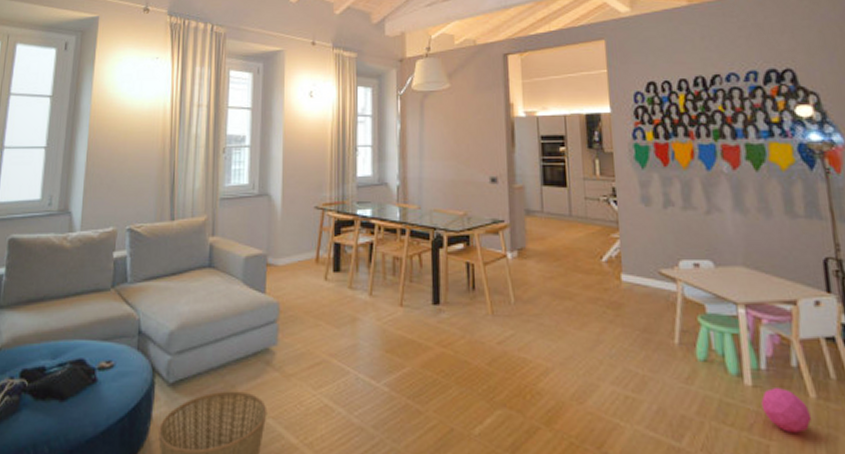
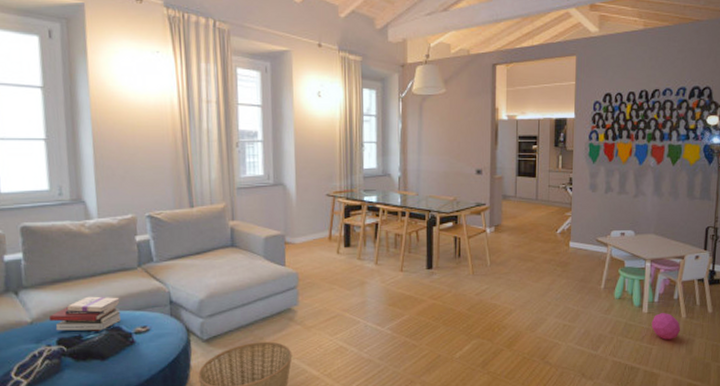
books: none [17,320,89,365] -> present [48,296,122,332]

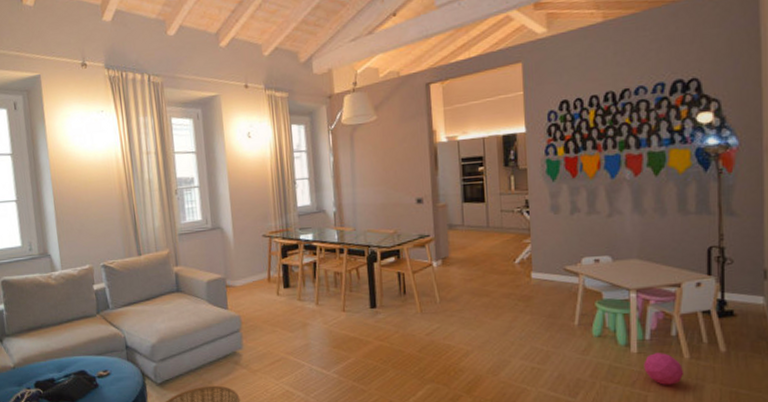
books: present [48,296,122,332] -> none [27,342,86,376]

